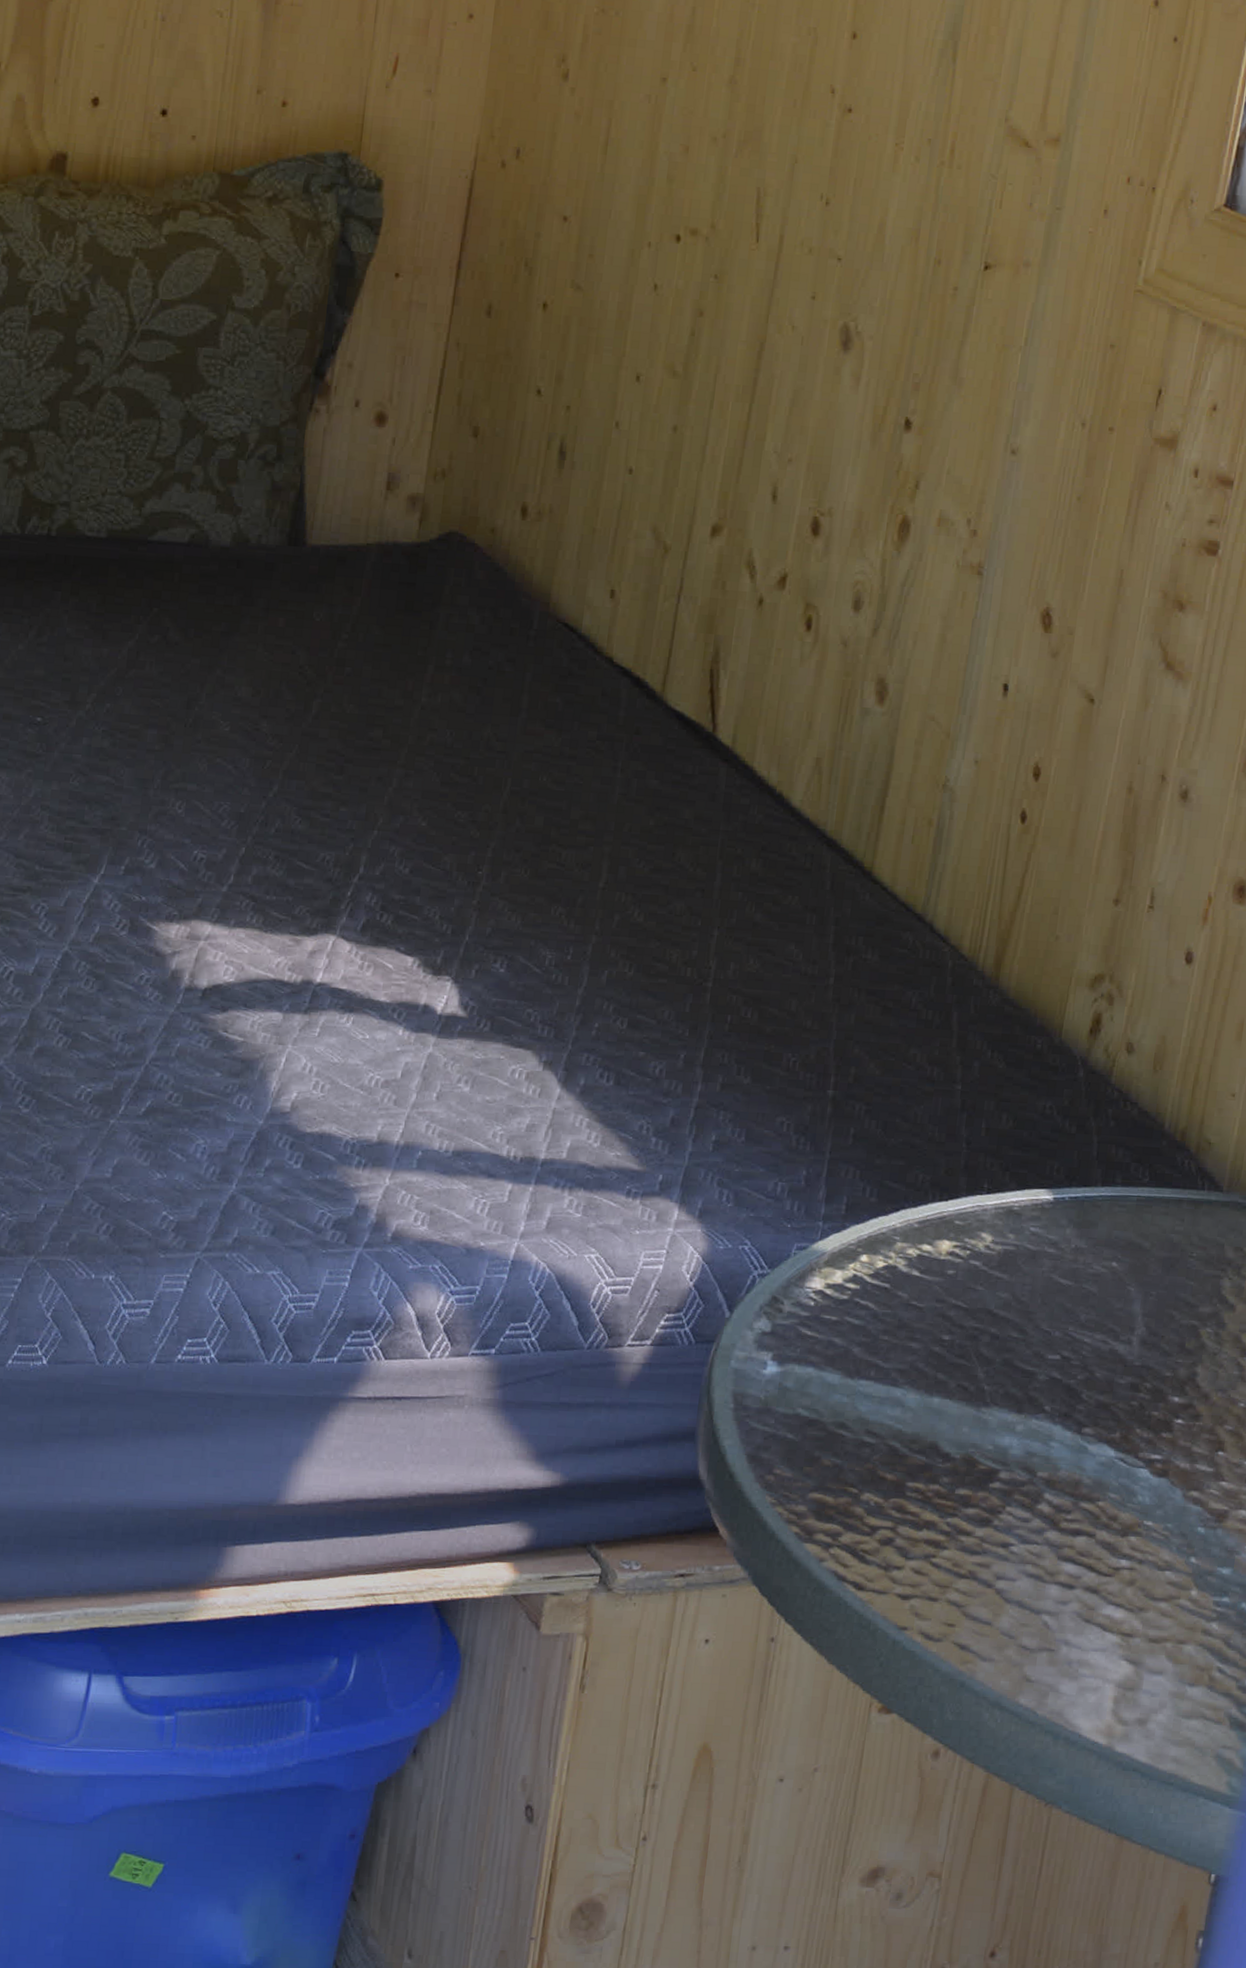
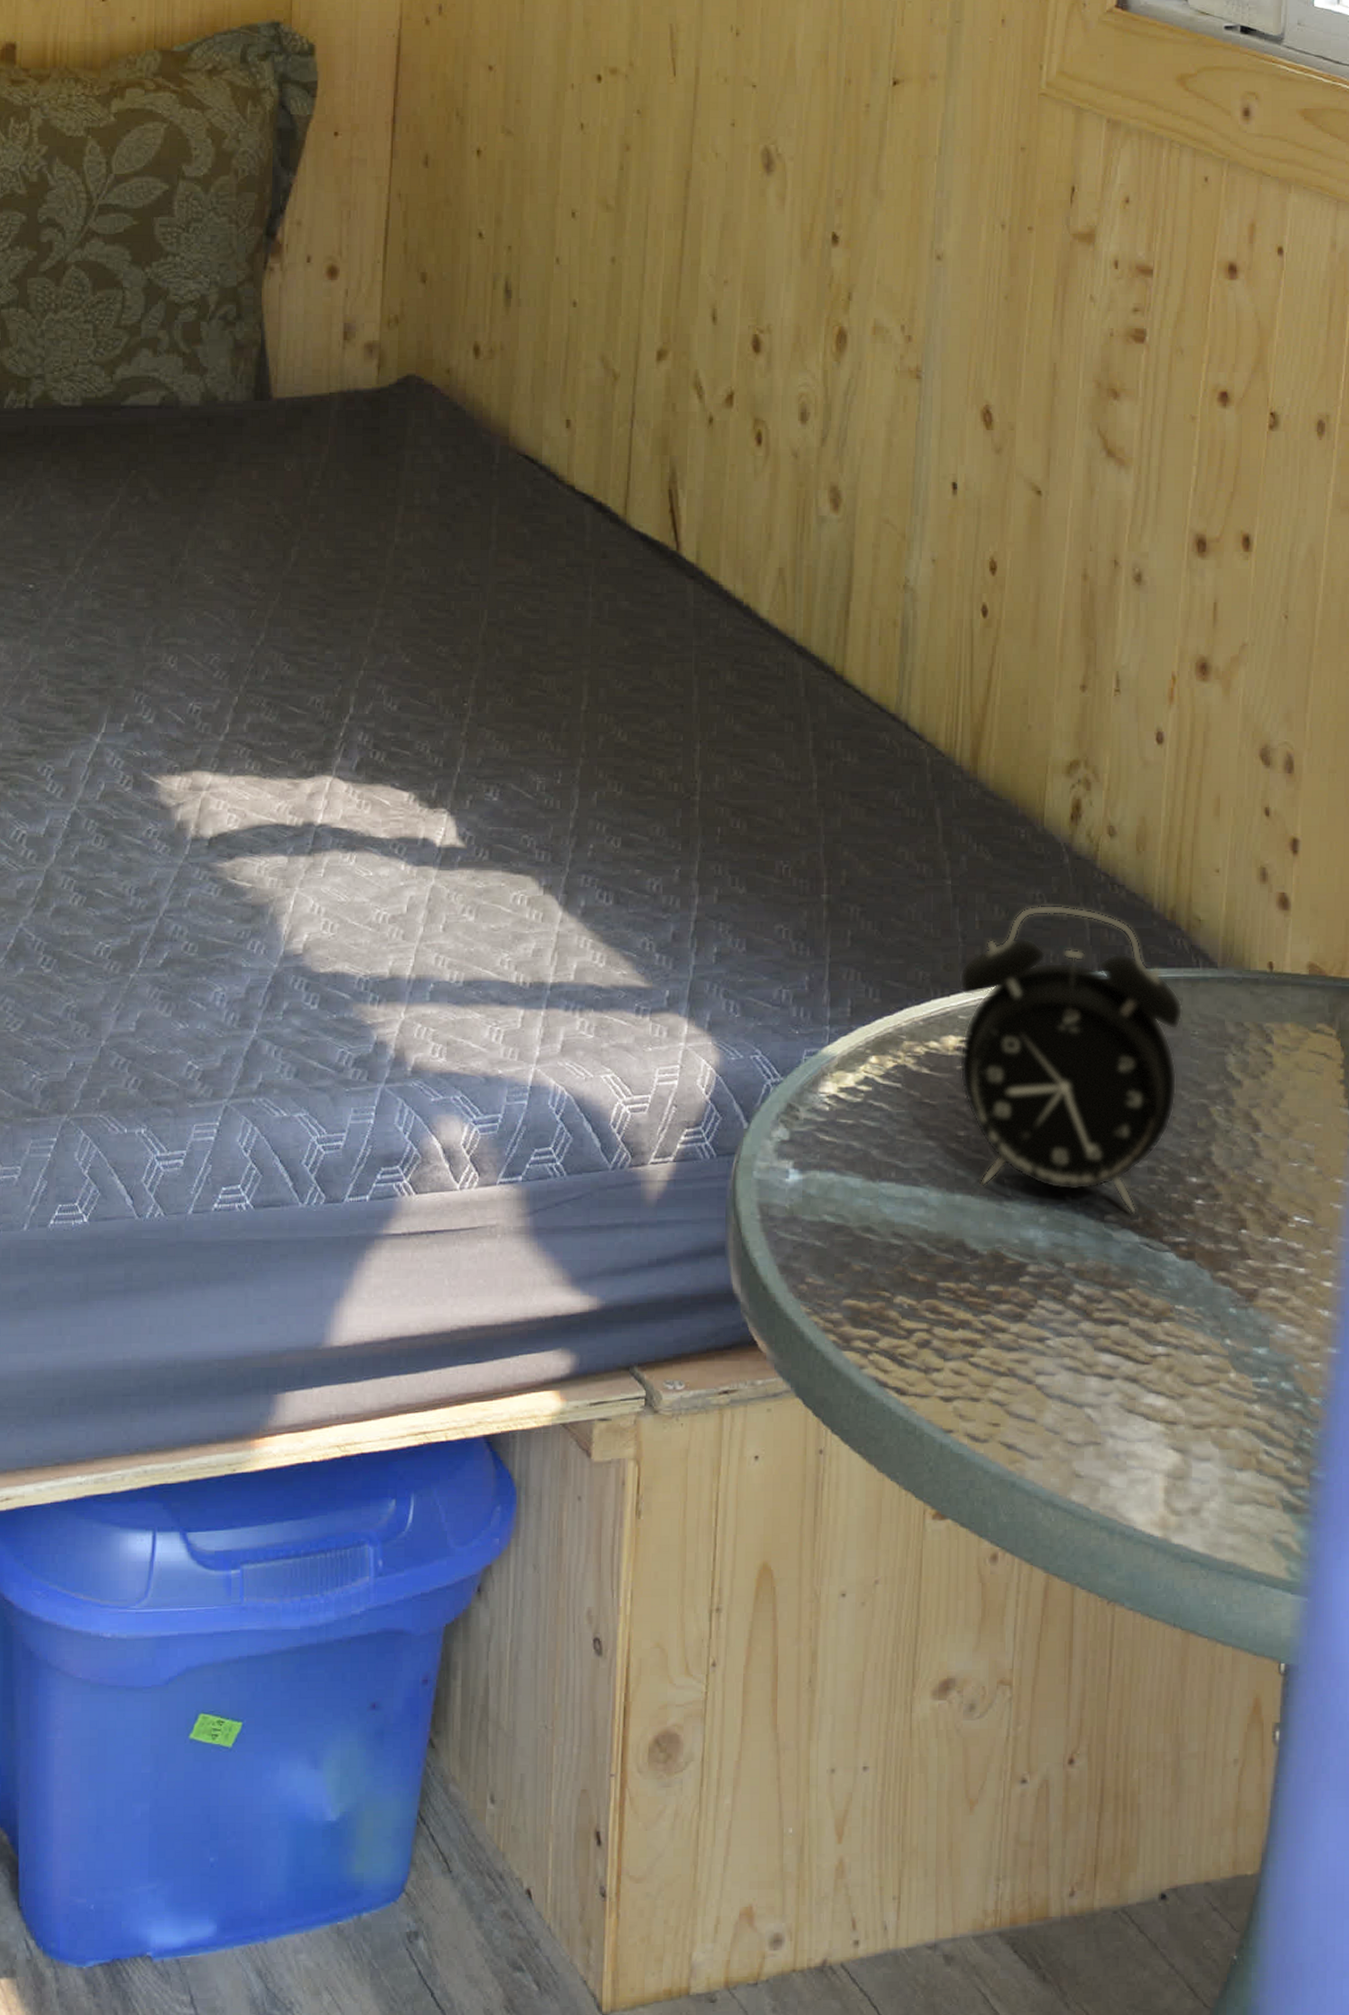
alarm clock: none [950,1116,1184,1428] -> present [959,904,1183,1214]

